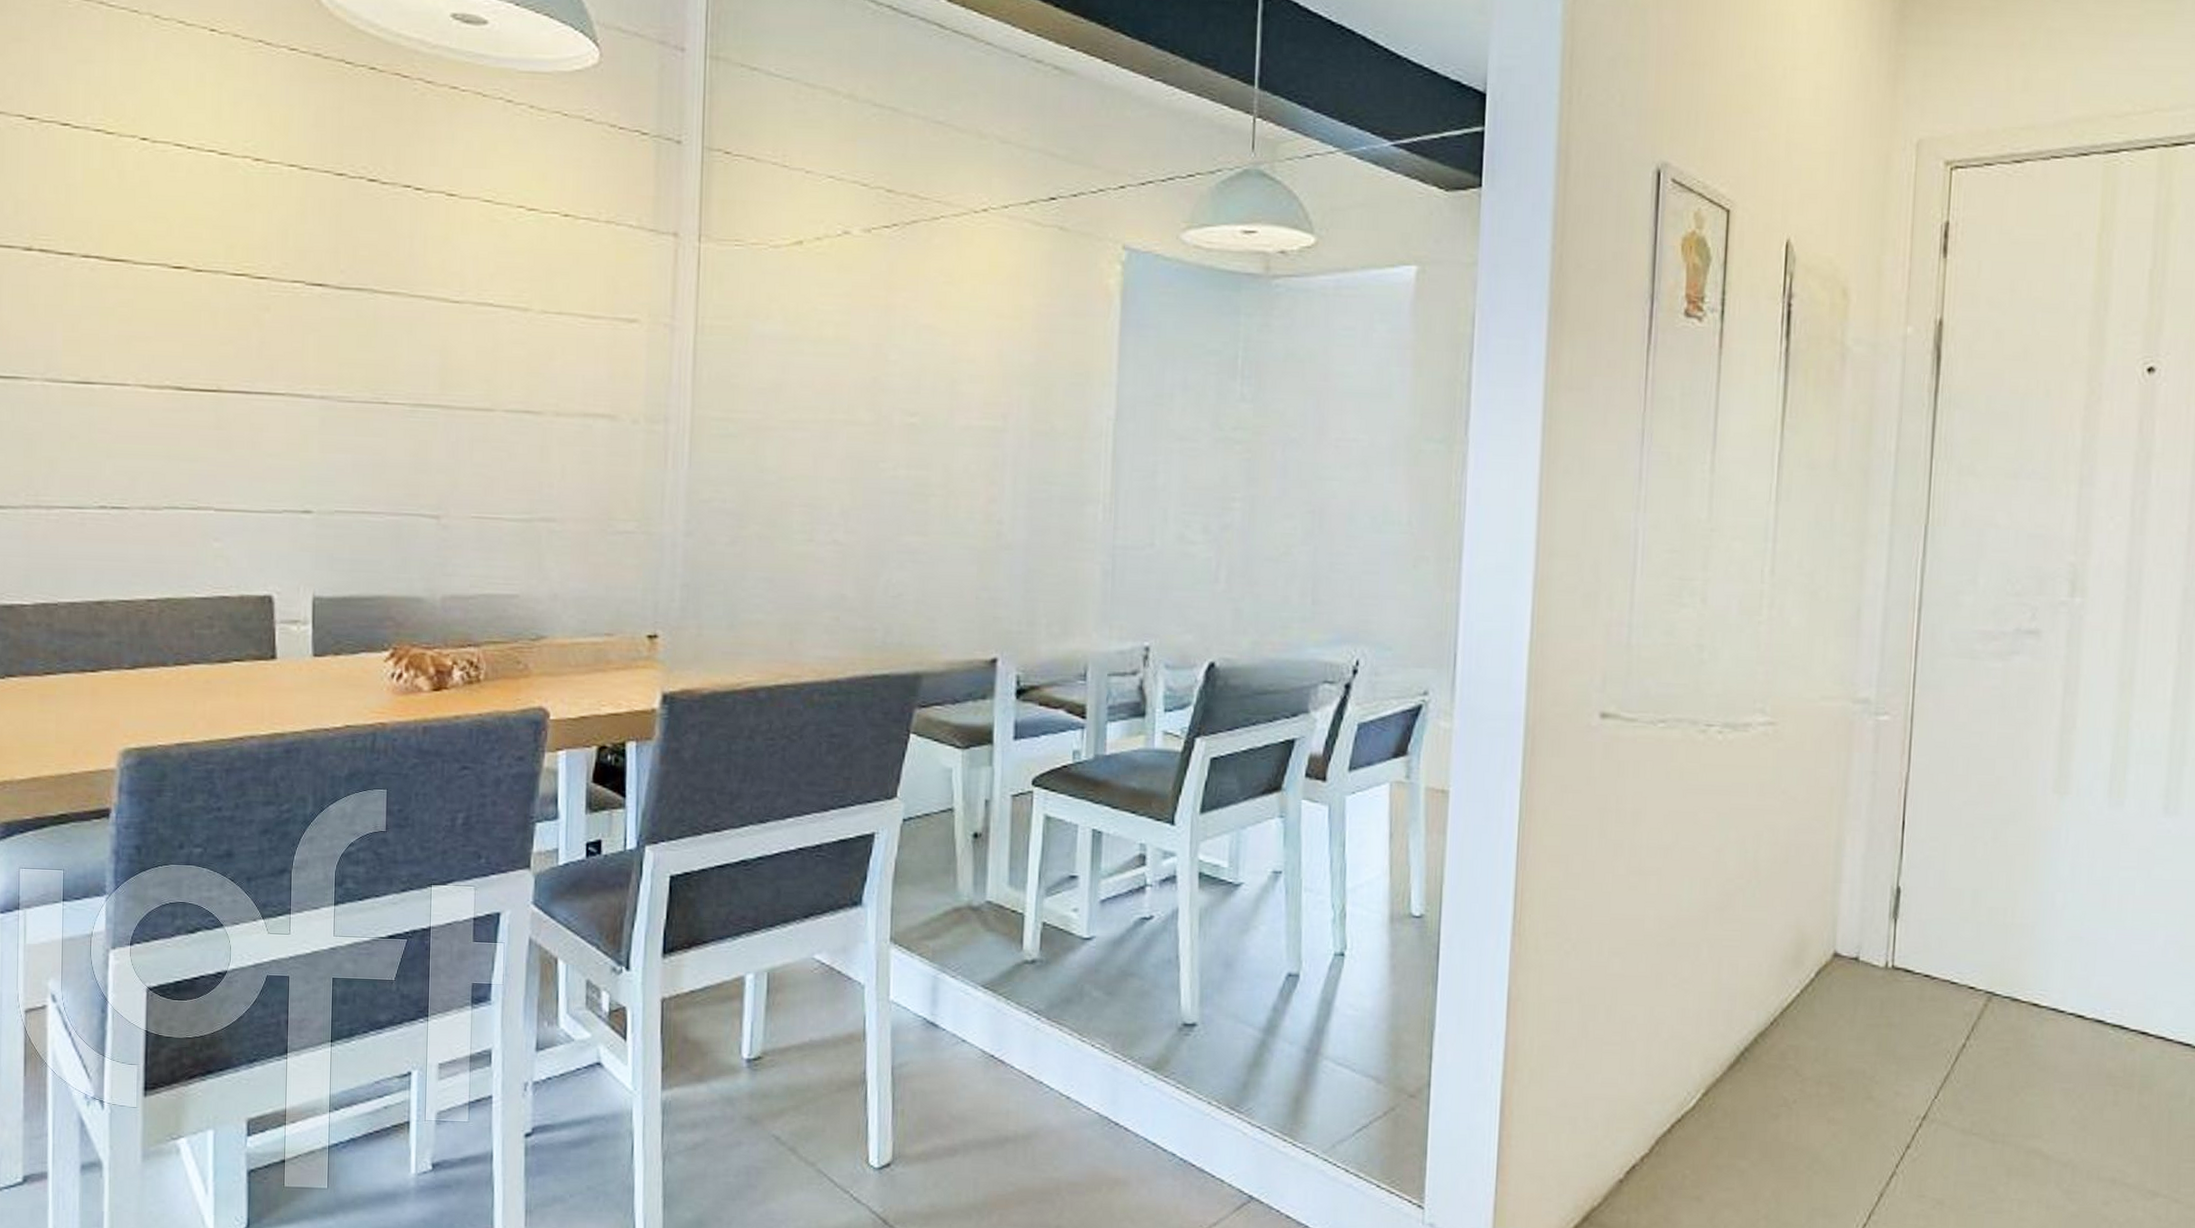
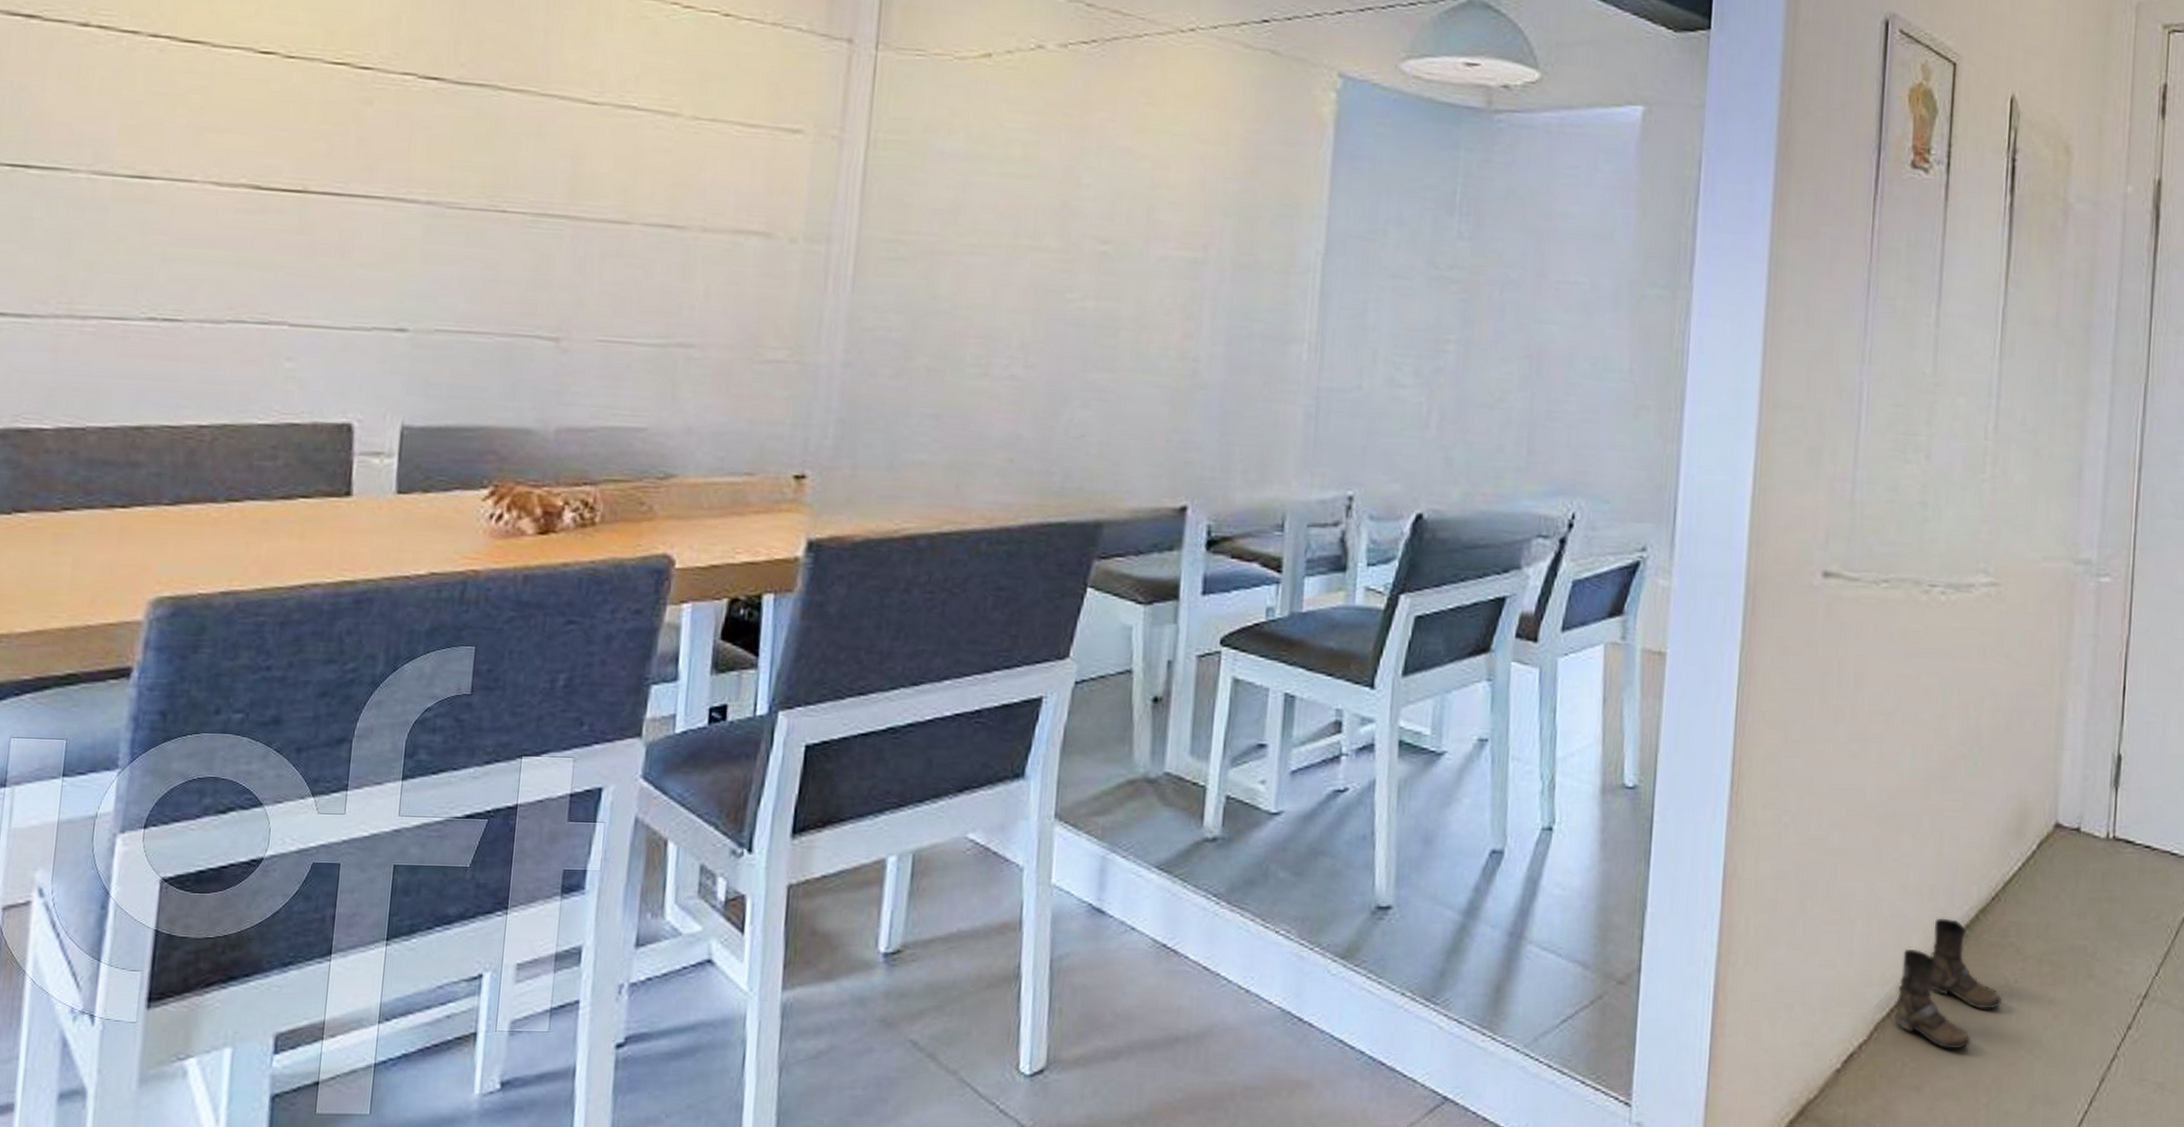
boots: none [1675,1041,1781,1164] -> present [1895,918,2002,1049]

